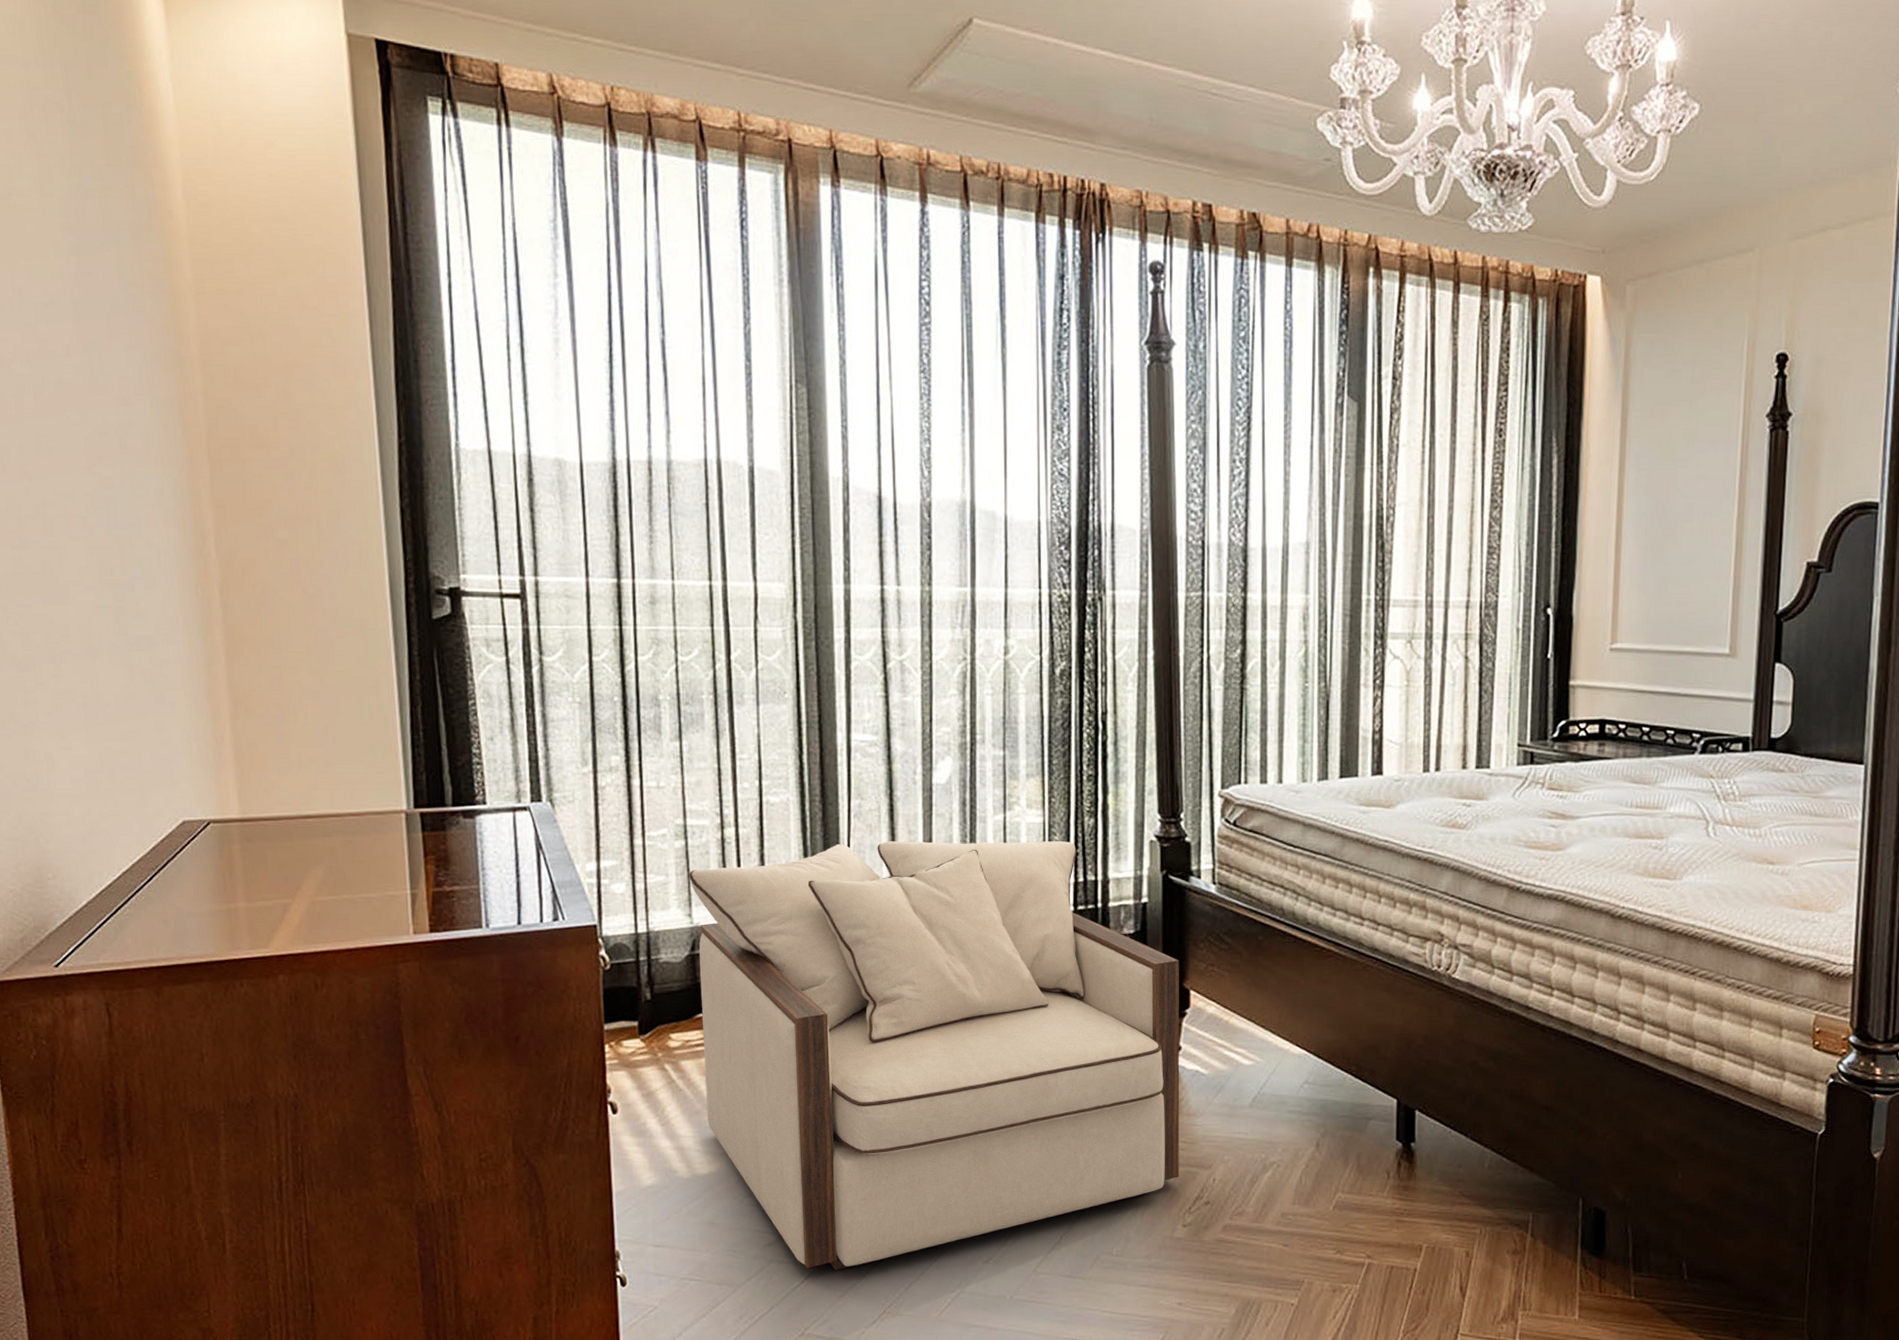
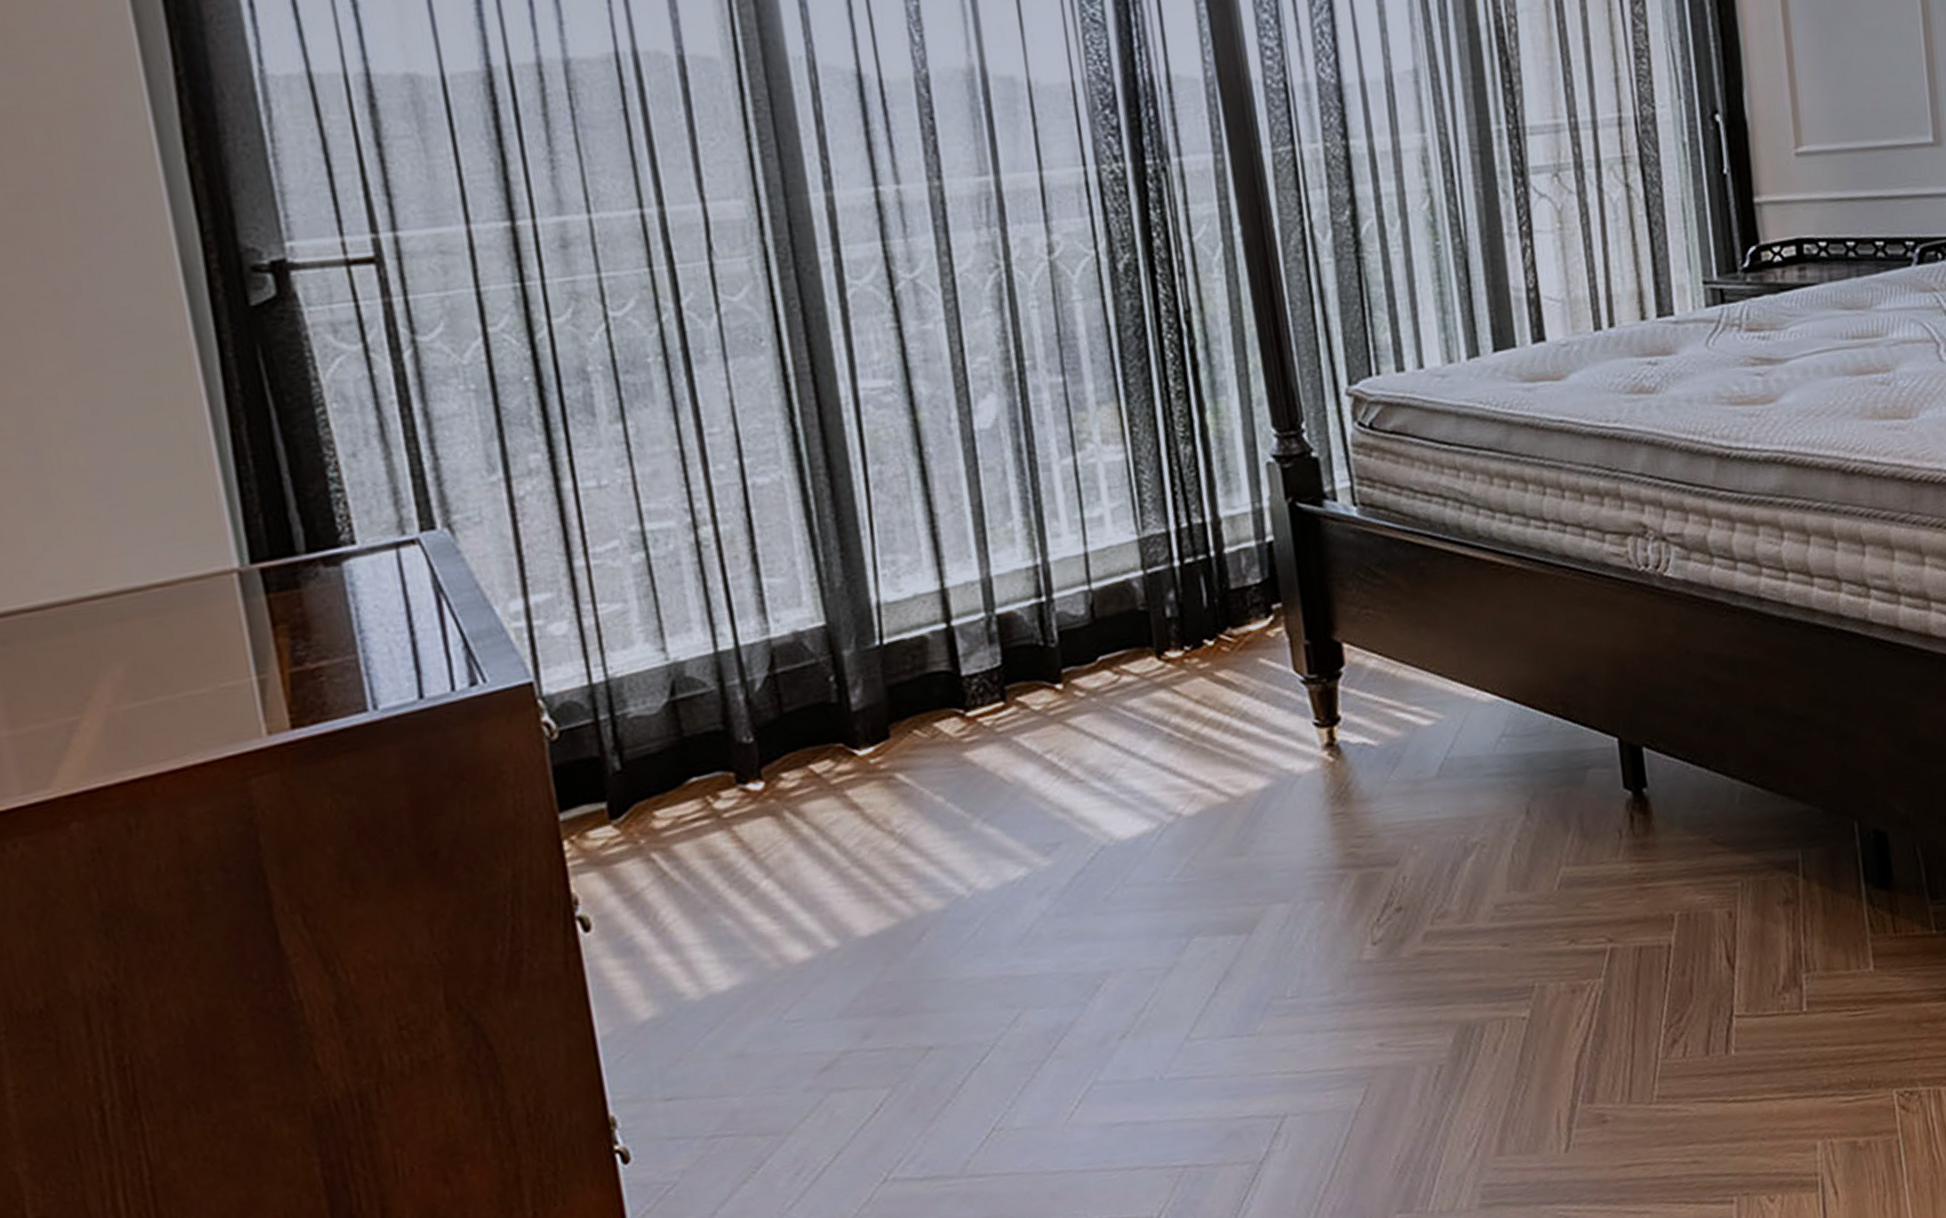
armchair: present [689,841,1180,1271] -> none [655,478,1360,1092]

